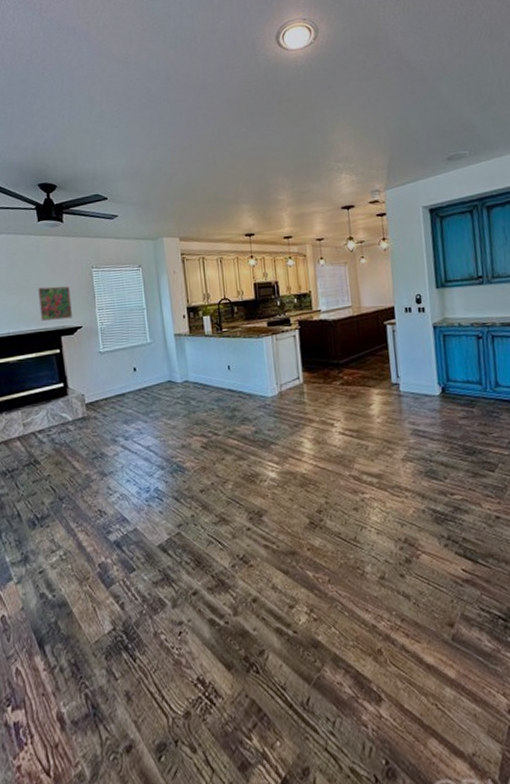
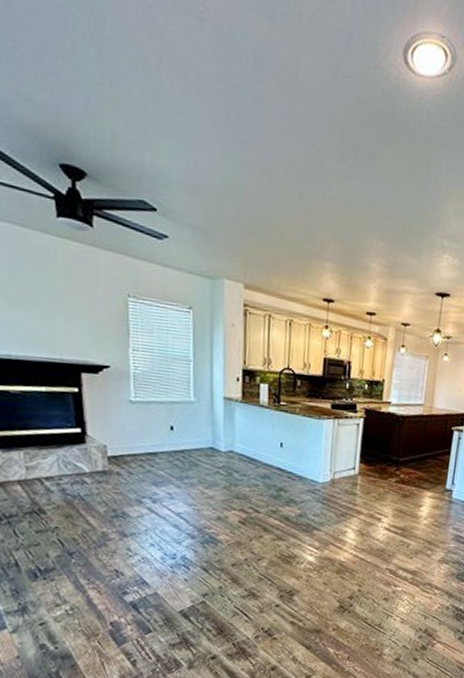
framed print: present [37,286,73,321] -> none [52,306,99,353]

